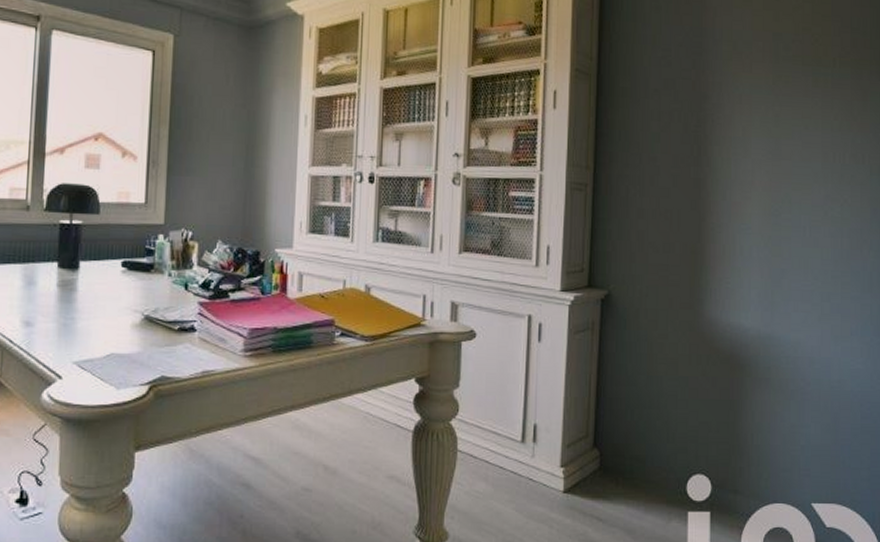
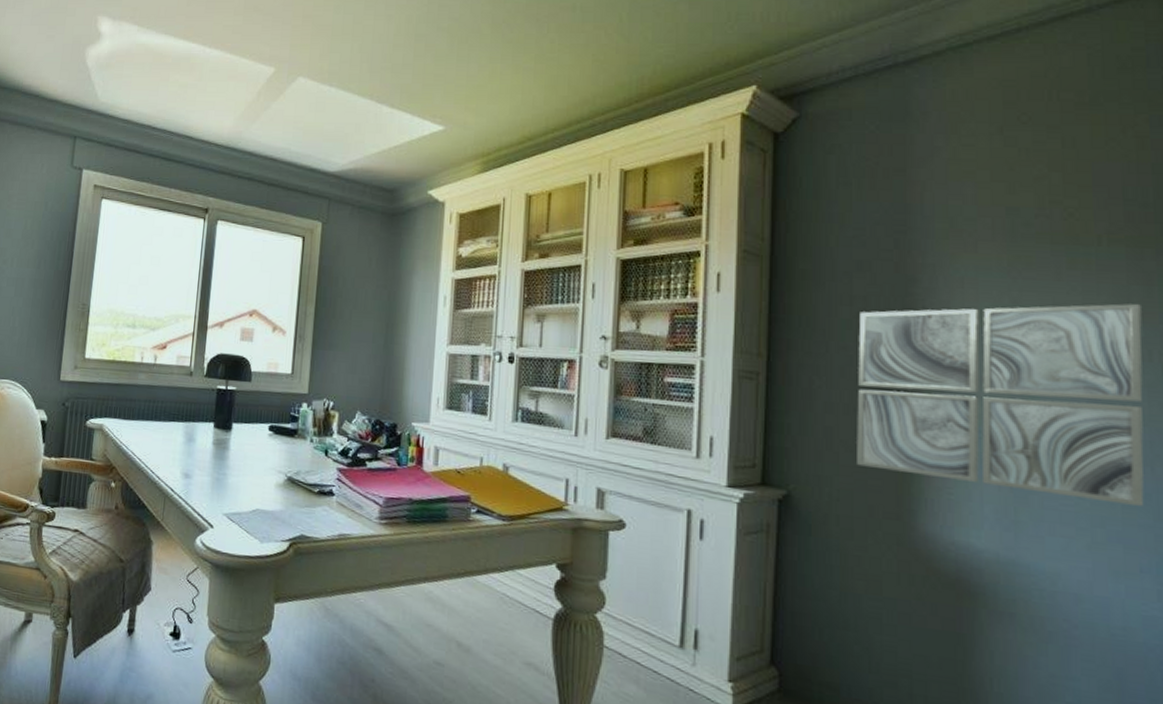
wall art: none [661,115,859,282] -> present [857,303,1145,506]

